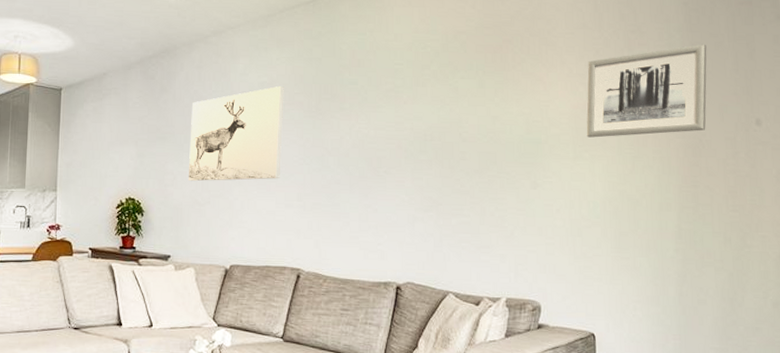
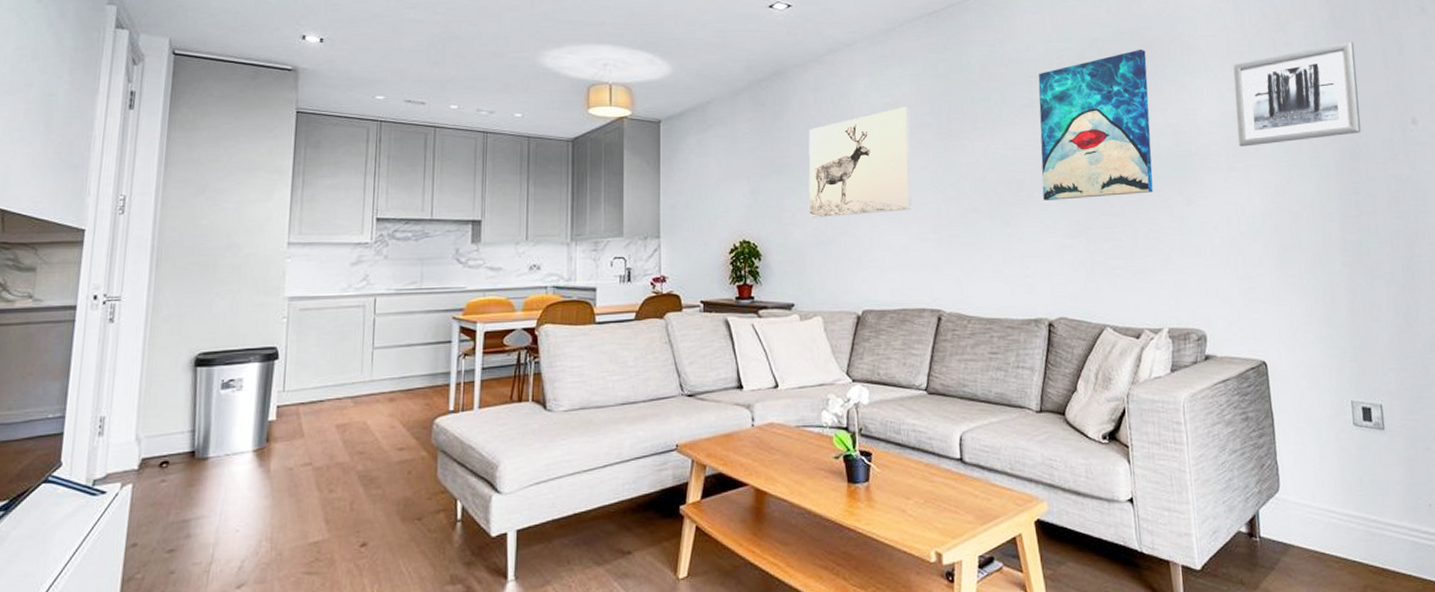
wall art: none [400,43,506,178] -> present [1038,49,1154,200]

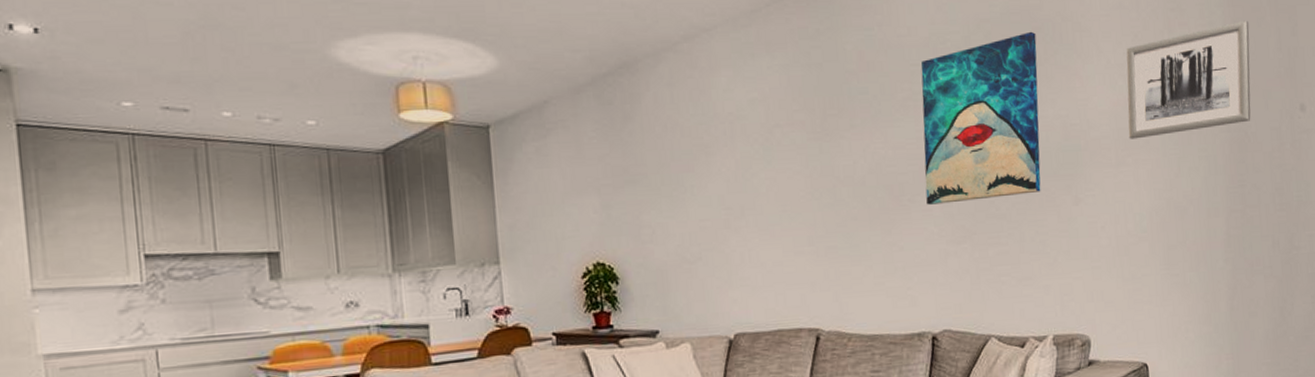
wall art: present [808,106,912,219] -> none [665,102,785,235]

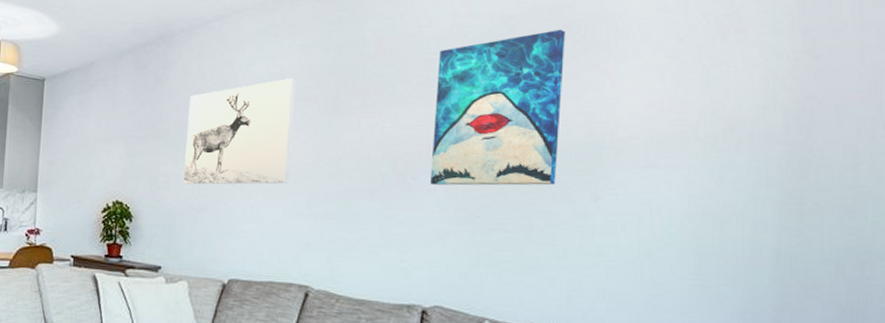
wall art: none [665,102,785,235] -> present [183,77,296,185]
wall art: present [1126,20,1251,139] -> none [663,30,824,143]

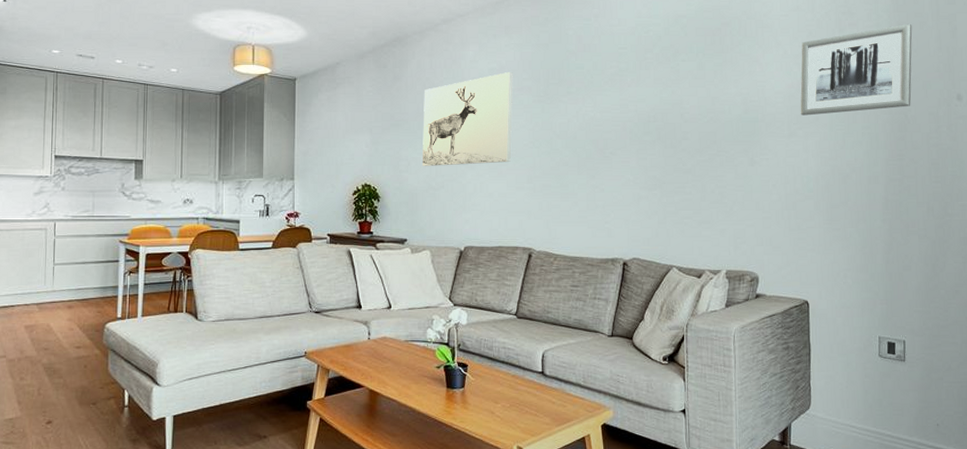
wall art: present [430,29,565,186] -> none [625,26,725,158]
wall art: none [663,30,824,143] -> present [800,23,912,116]

